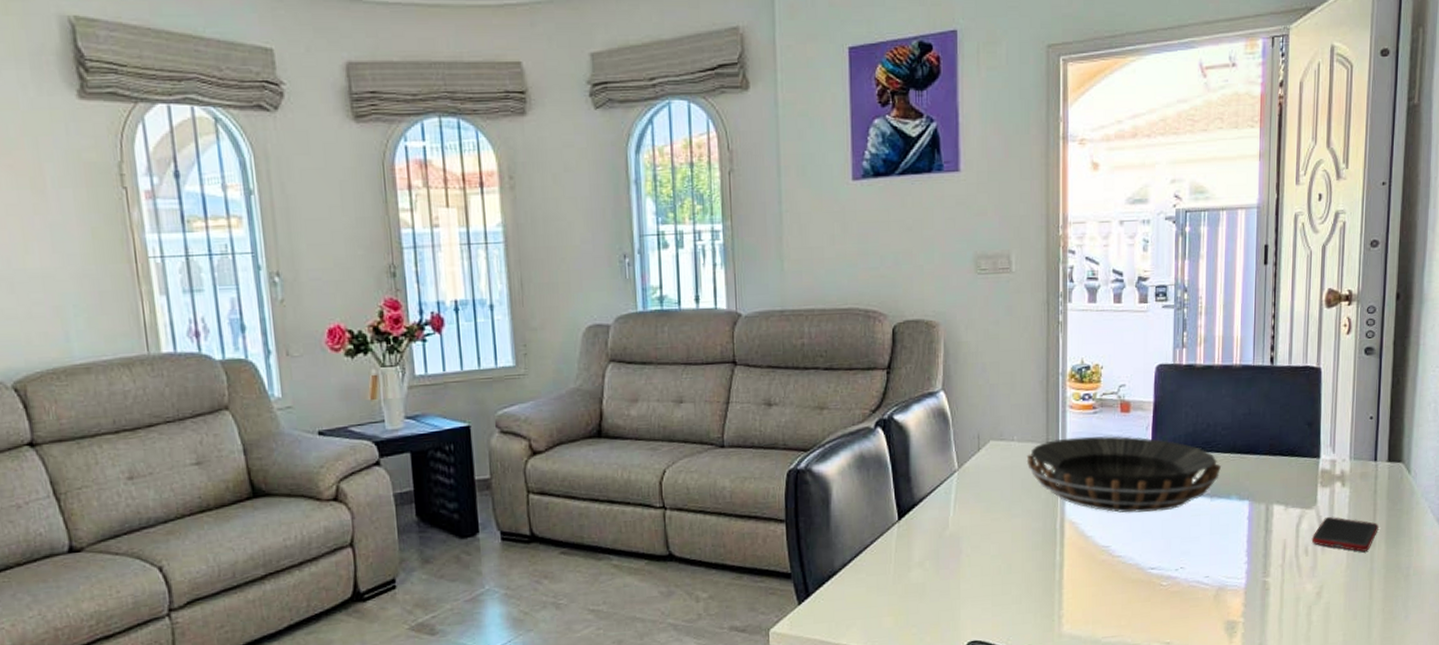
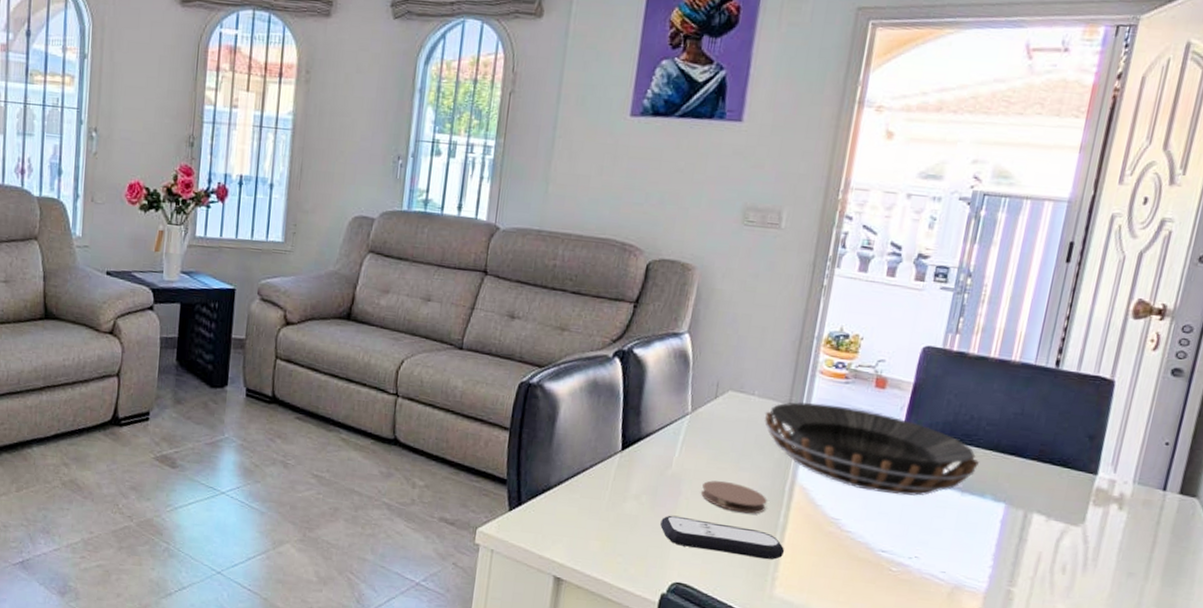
remote control: none [947,572,1066,604] -> present [660,515,785,560]
coaster: none [980,530,1042,559] -> present [701,480,767,514]
cell phone: present [1312,516,1379,552] -> none [1072,538,1156,584]

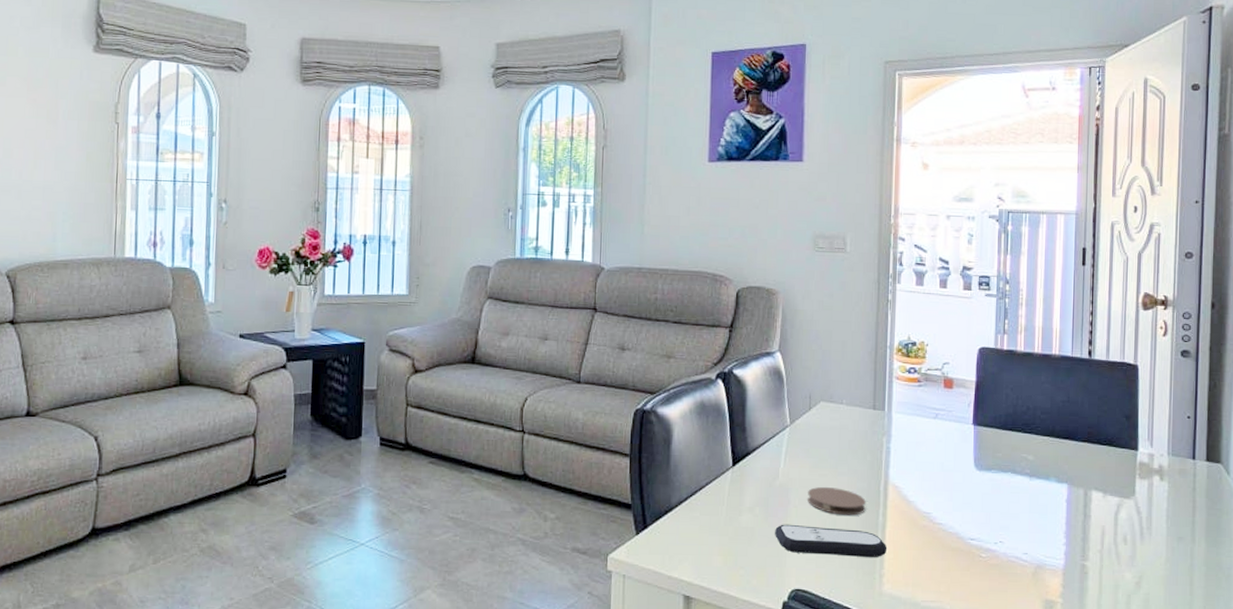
decorative bowl: present [764,401,980,496] -> none [854,406,1041,485]

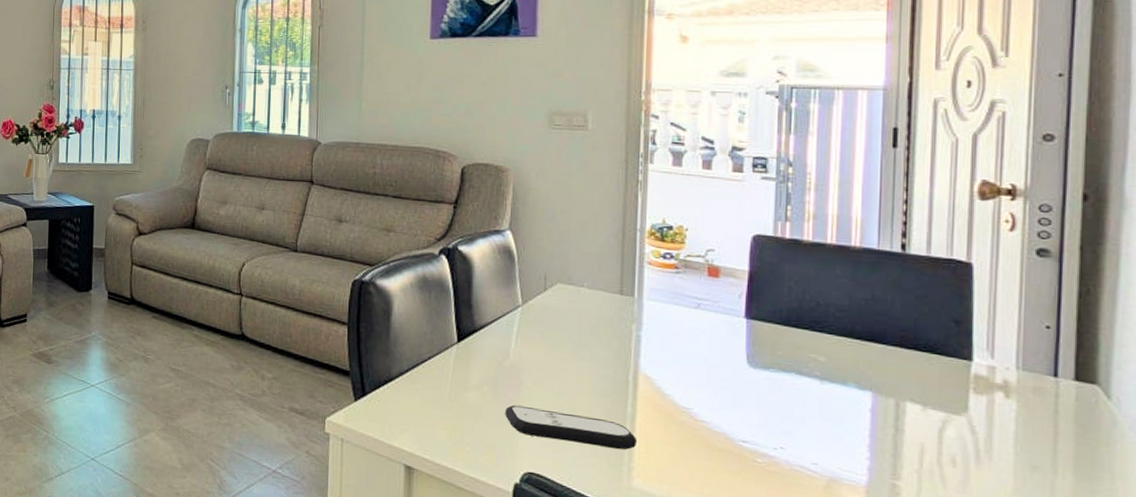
coaster: present [808,486,866,516] -> none [543,370,611,404]

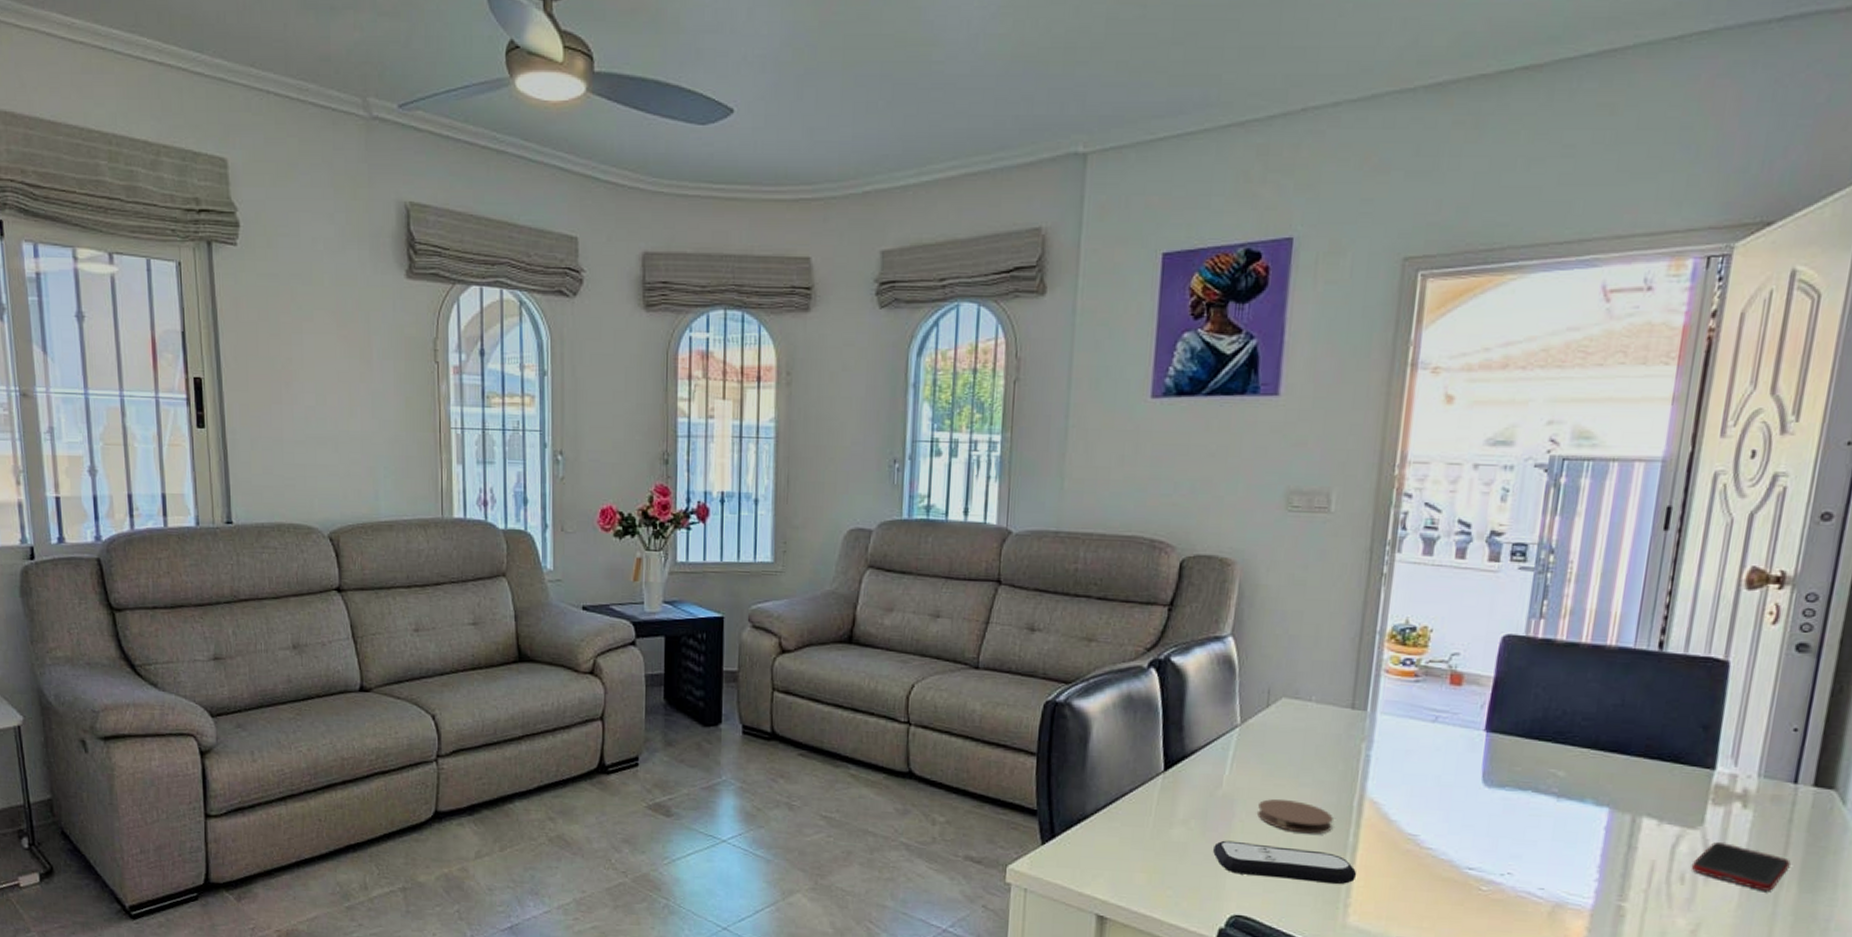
coaster: none [543,370,611,404] -> present [1257,798,1333,834]
cell phone: none [962,428,1062,478] -> present [1692,841,1791,891]

